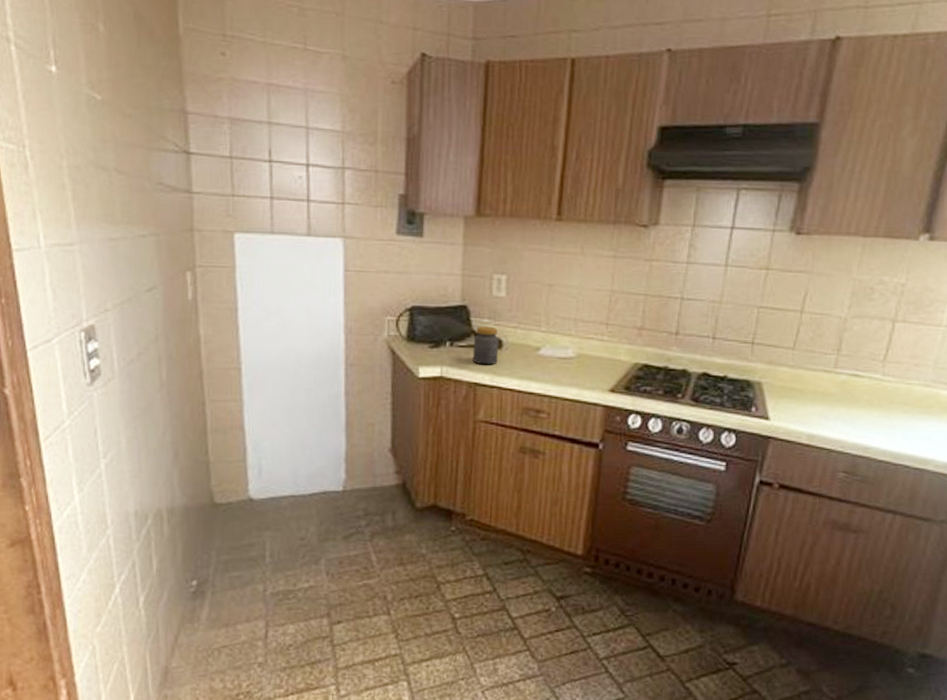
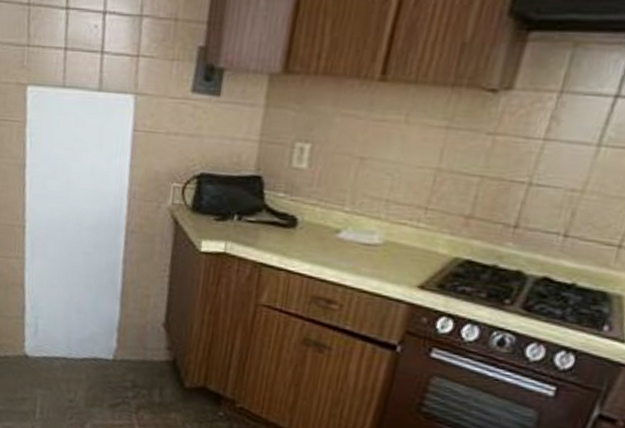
jar: present [472,326,499,365] -> none [261,200,294,245]

